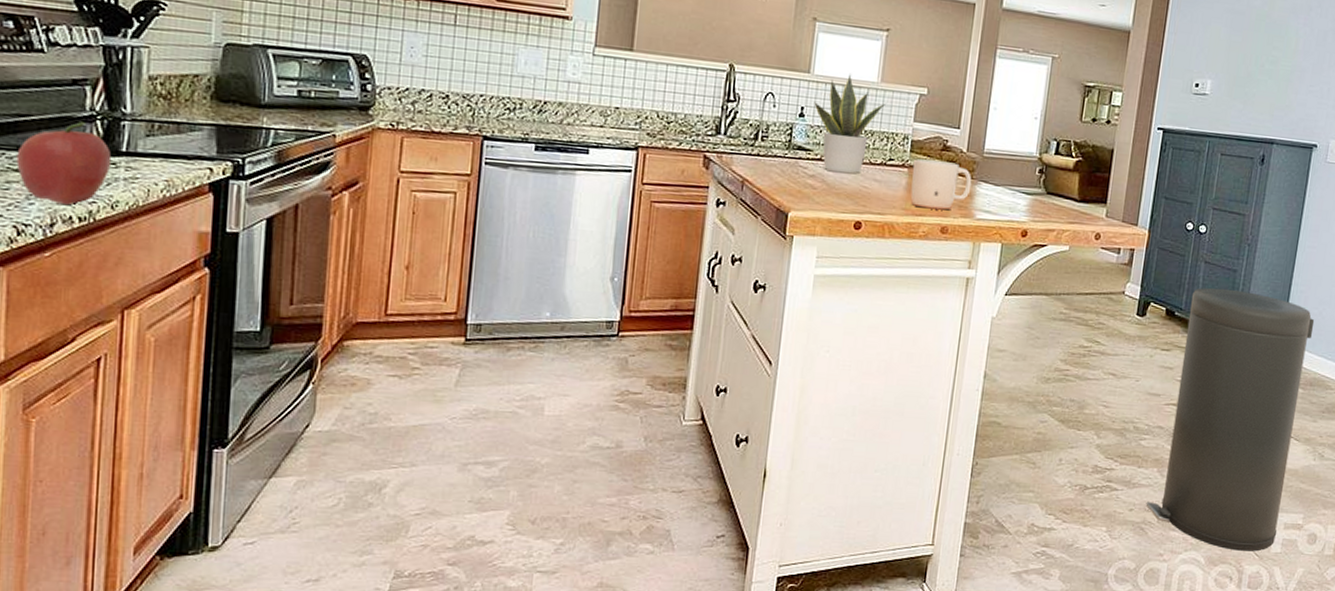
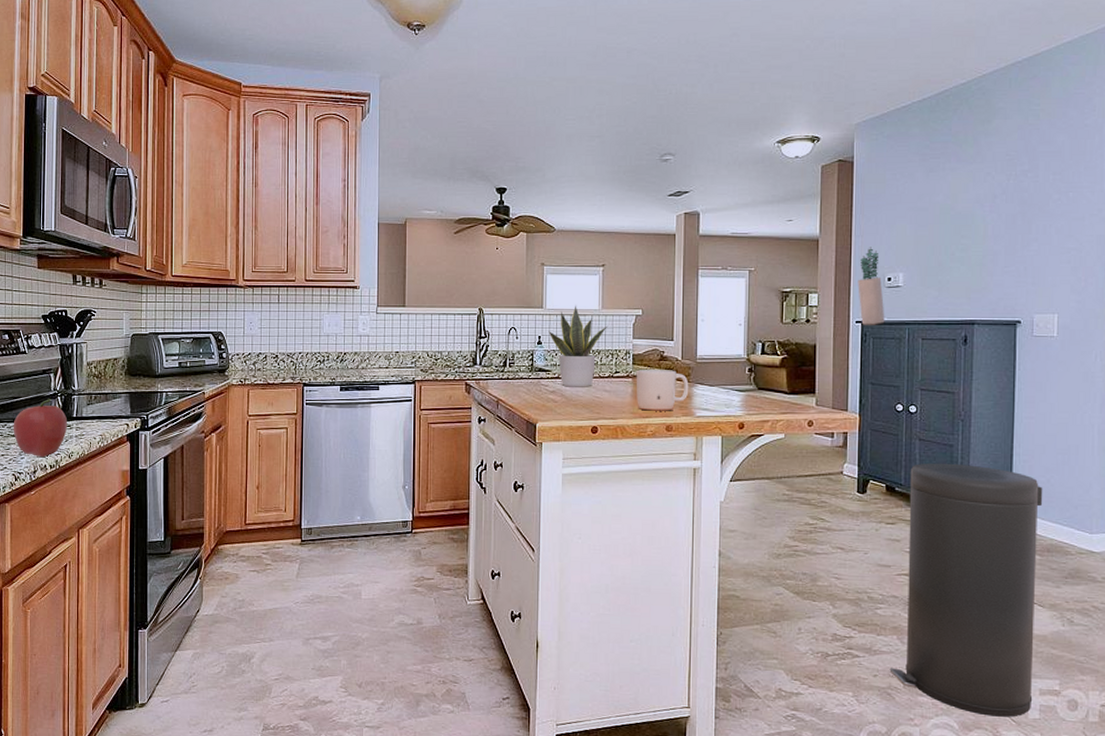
vase: none [1163,46,1190,135] -> present [858,247,885,326]

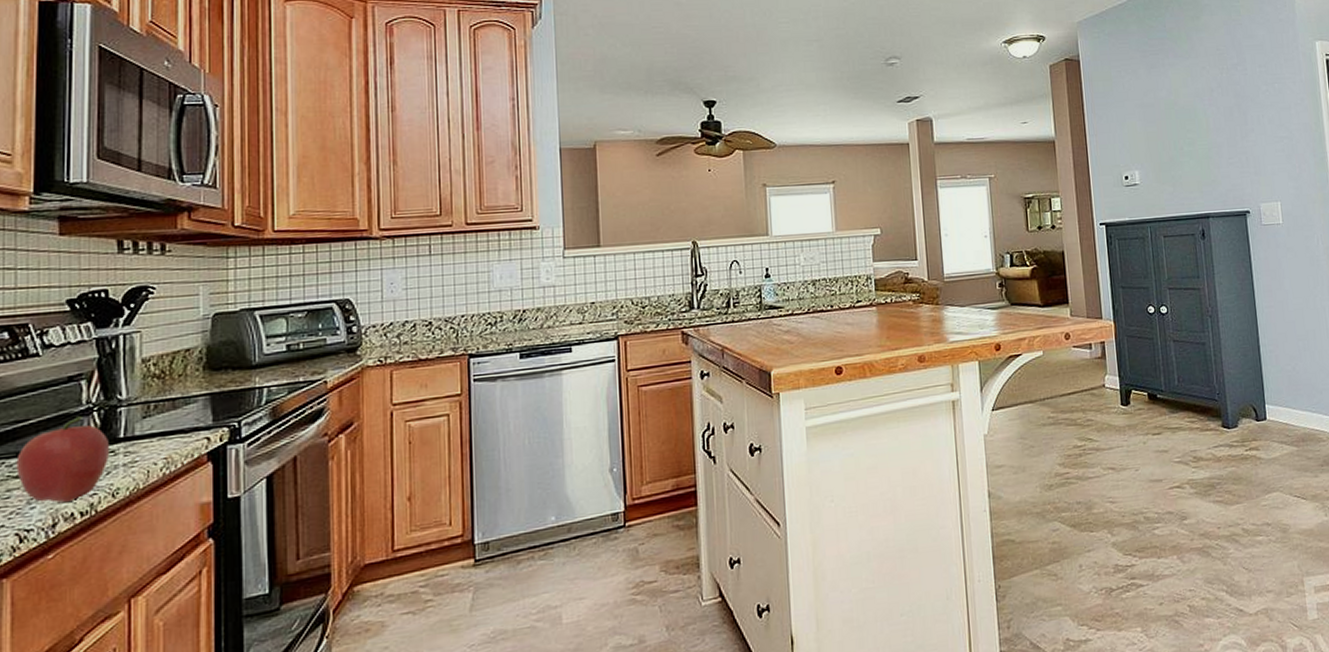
potted plant: present [548,305,608,387] -> none [777,229,845,325]
mug: present [636,369,689,411] -> none [879,293,939,342]
vase: present [858,247,885,326] -> none [1097,146,1128,228]
pedal bin: present [889,462,1043,717] -> none [1168,361,1310,626]

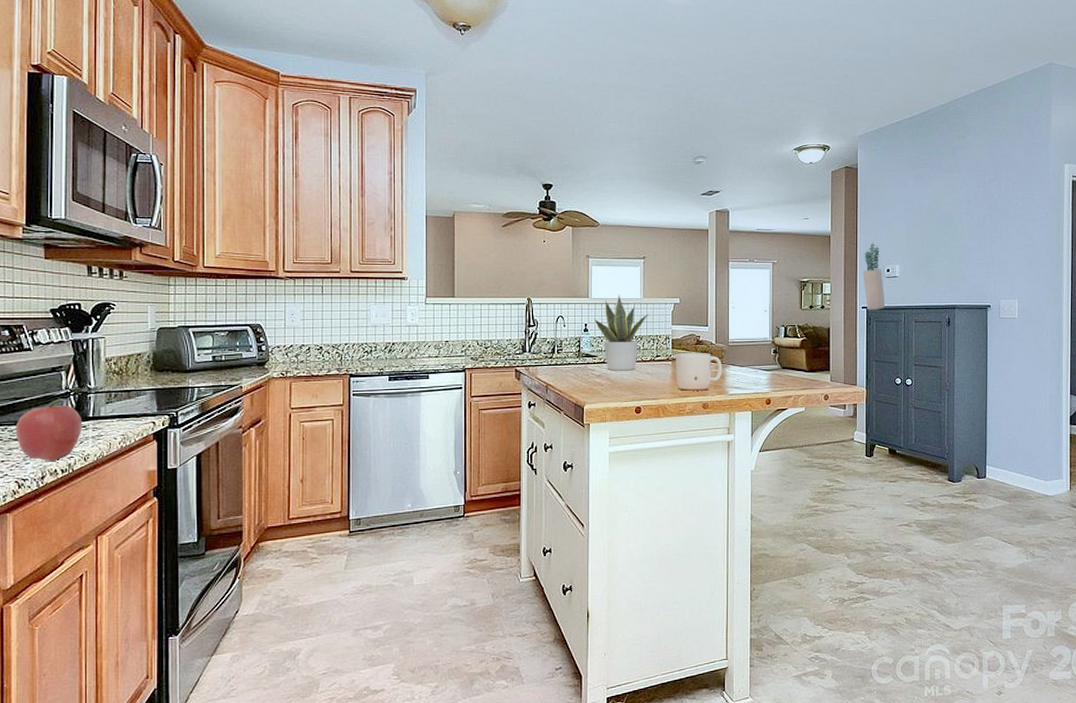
potted plant: none [777,229,845,325] -> present [594,295,650,371]
mug: none [879,293,939,342] -> present [675,353,722,391]
vase: none [1097,146,1128,228] -> present [863,242,886,311]

